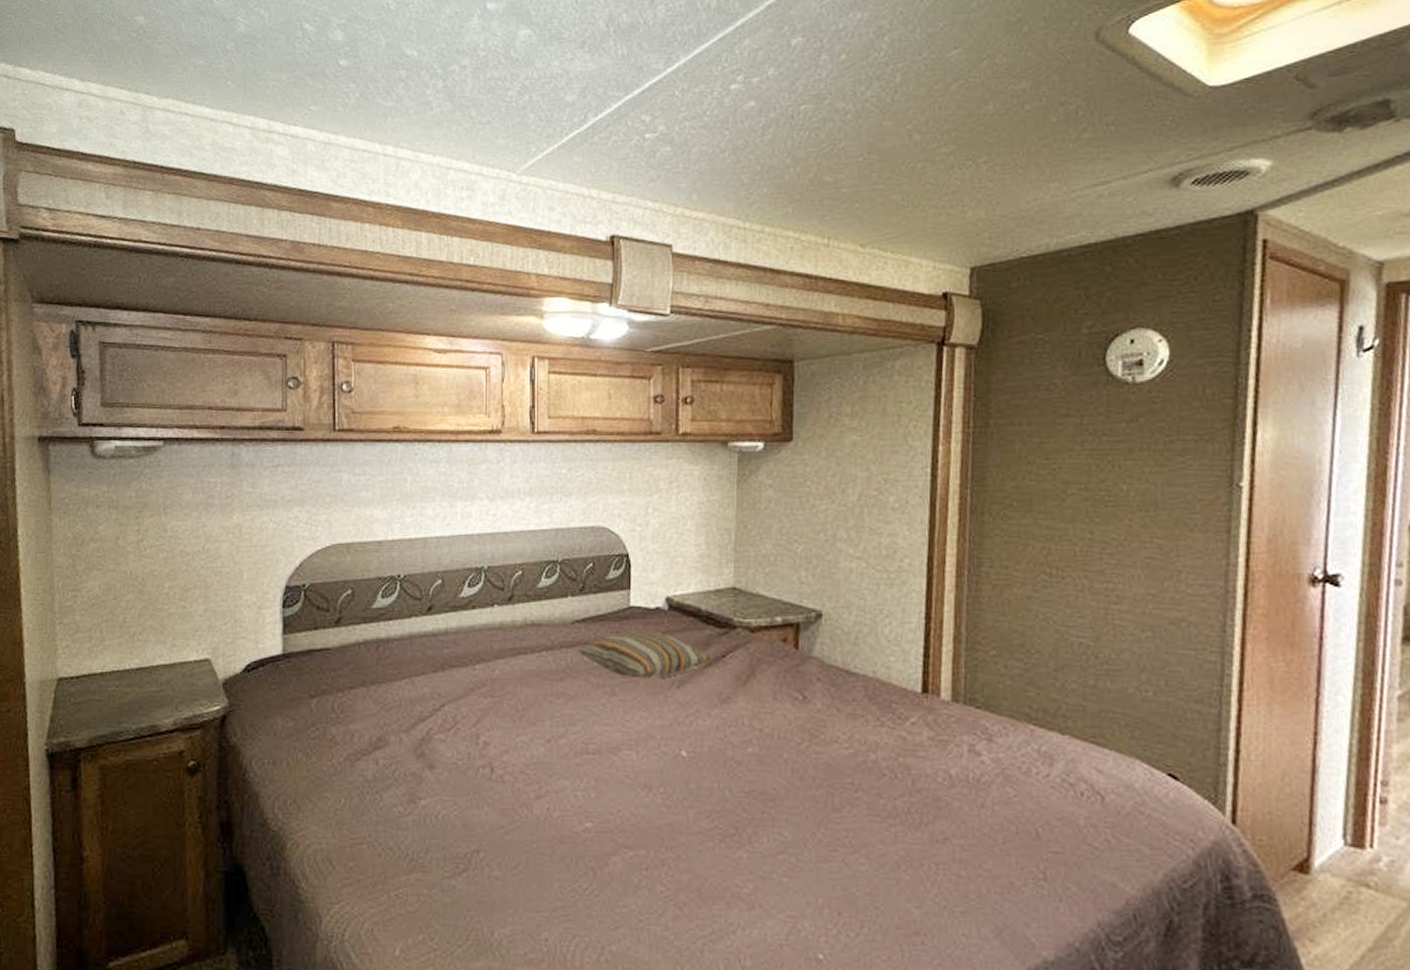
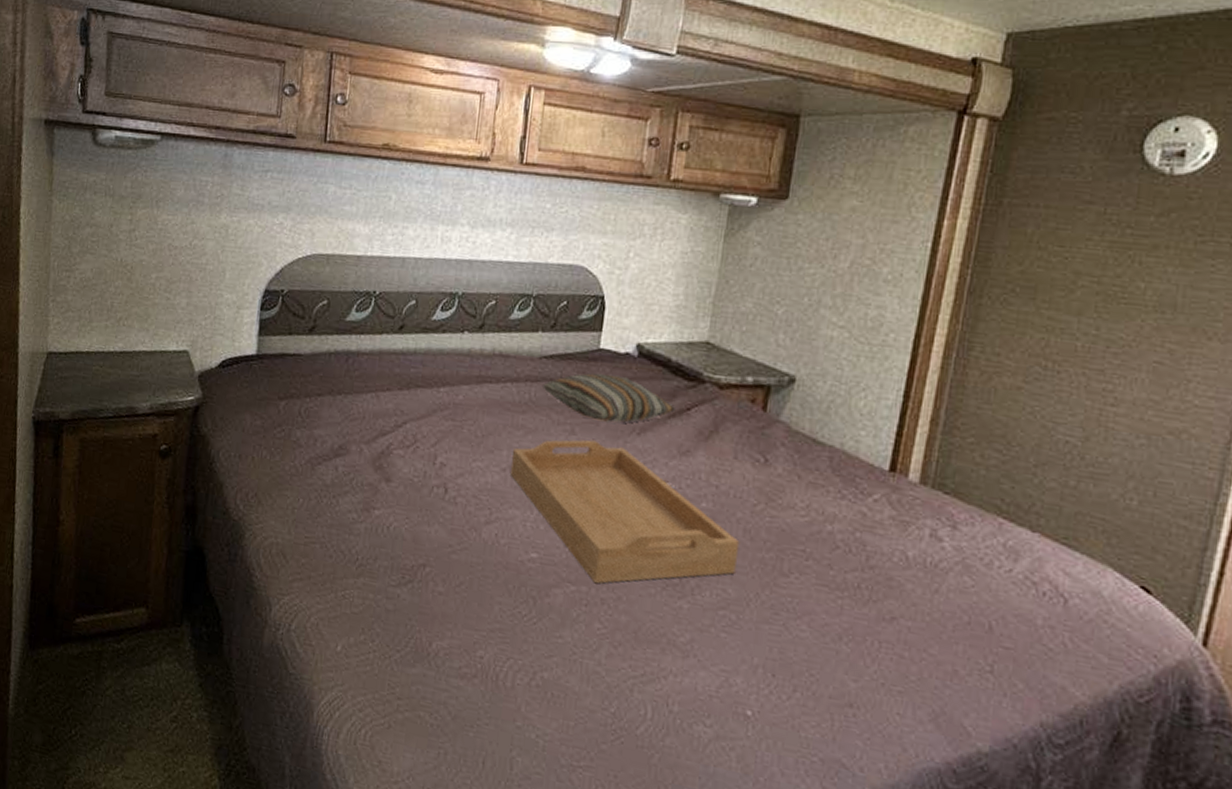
serving tray: none [555,699,790,846] -> present [510,439,740,584]

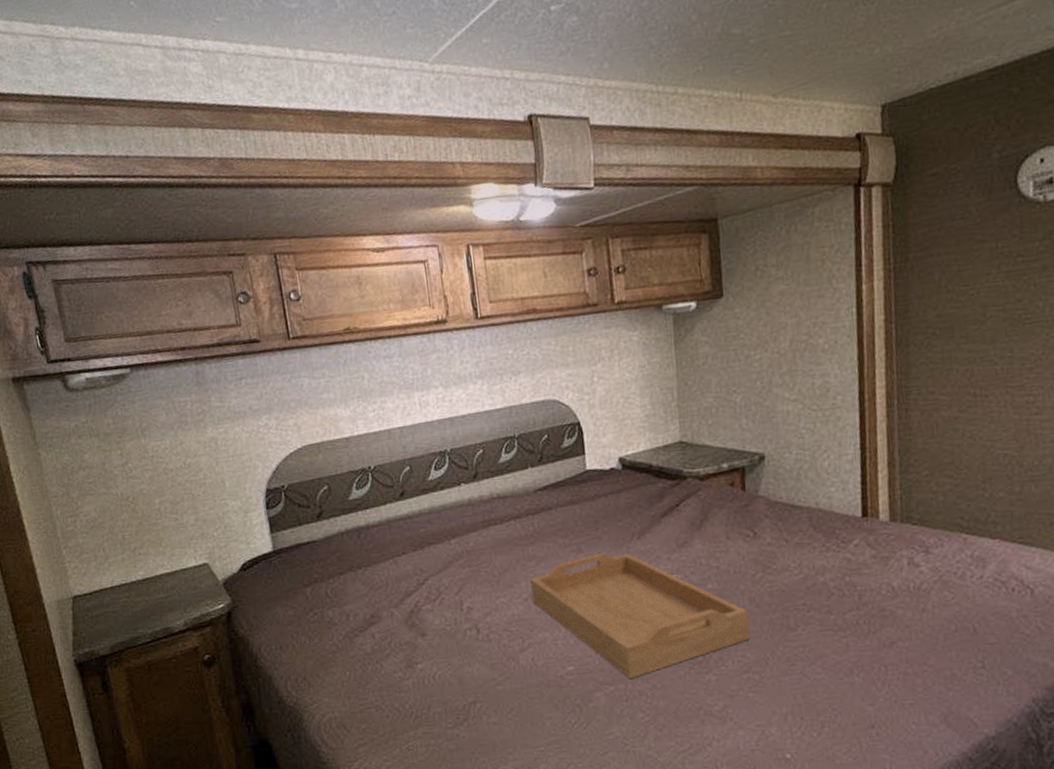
pillow: present [541,373,676,423] -> none [542,490,667,535]

